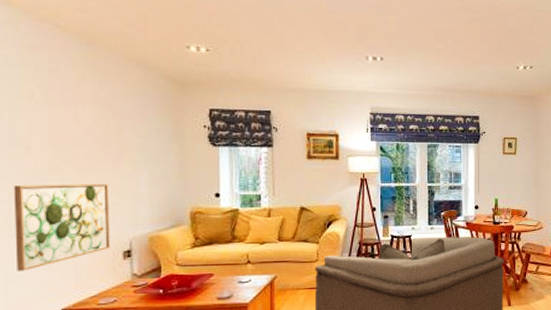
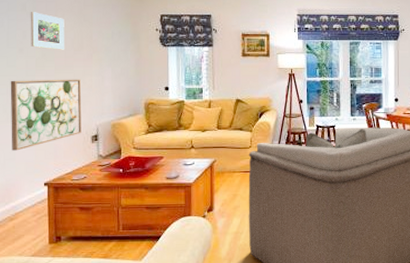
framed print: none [39,101,86,149] -> present [30,12,64,50]

